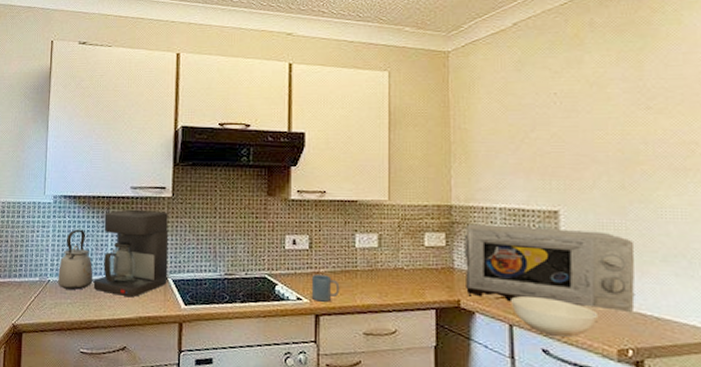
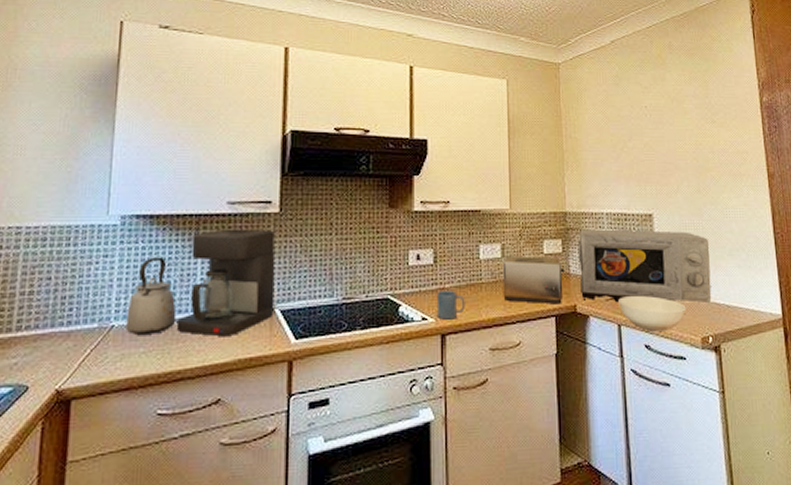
toaster: none [379,246,449,298] -> present [502,256,566,304]

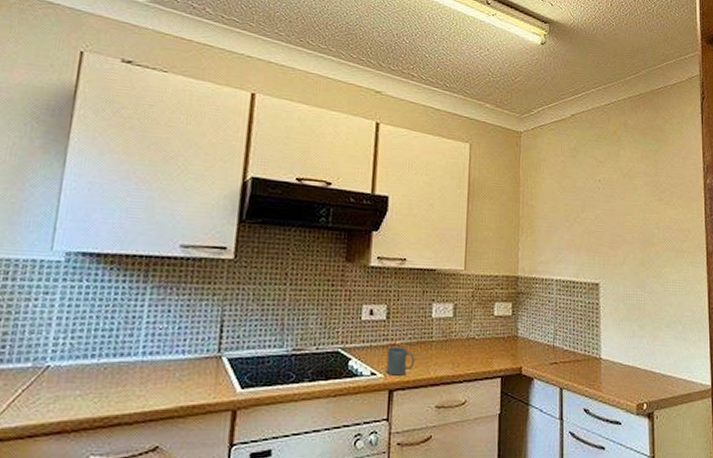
kettle: present [126,257,177,335] -> none [62,297,118,377]
coffee maker: present [176,228,276,336] -> none [117,272,228,382]
toaster: present [502,256,566,304] -> none [452,316,514,366]
microwave: present [577,229,712,304] -> none [527,294,650,372]
bowl: present [618,295,686,331] -> none [562,360,625,396]

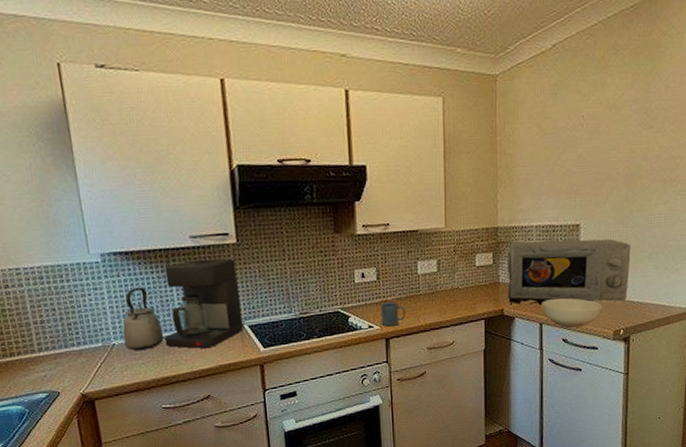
kettle: none [62,297,118,377] -> present [122,287,164,350]
coffee maker: none [117,272,228,382] -> present [164,259,244,349]
microwave: none [527,294,650,372] -> present [507,239,632,305]
bowl: none [562,360,625,396] -> present [542,298,603,328]

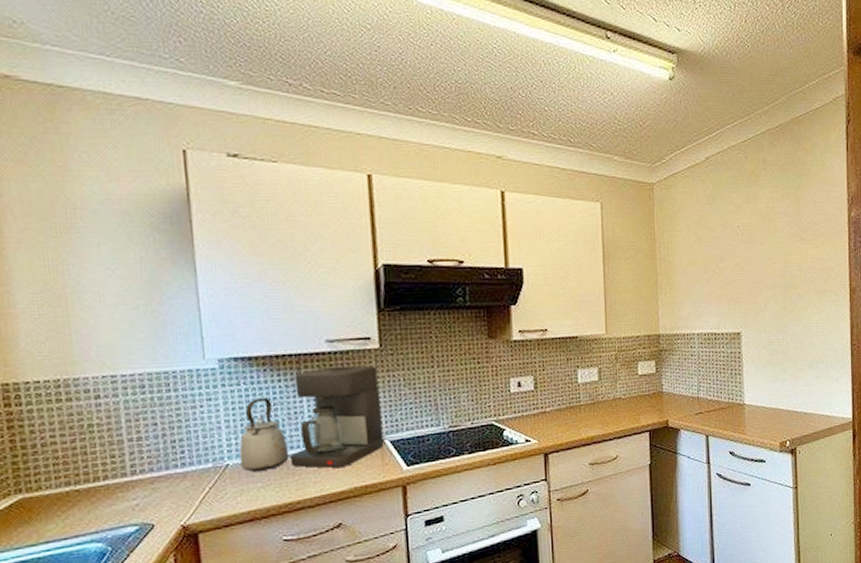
mug: present [380,302,406,327] -> none [538,414,566,441]
microwave: present [507,239,632,305] -> none [670,347,792,416]
bowl: present [542,298,603,328] -> none [707,408,768,439]

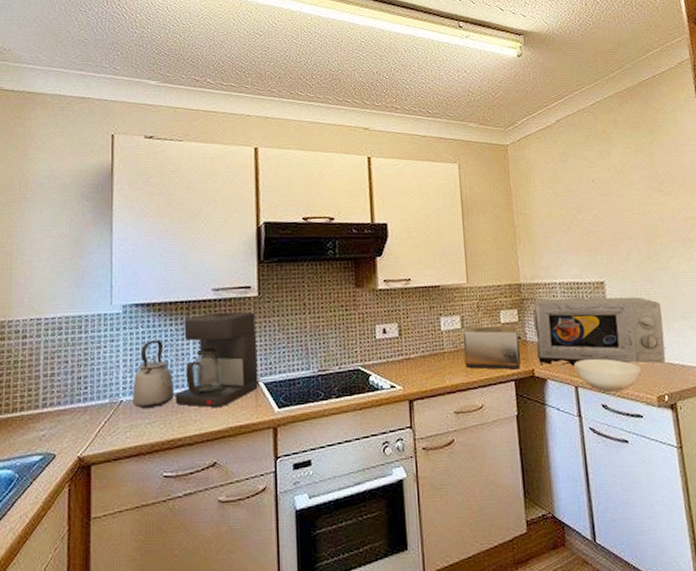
toaster: none [599,377,659,421] -> present [462,326,522,370]
microwave: none [670,347,792,416] -> present [532,297,666,366]
bowl: none [707,408,768,439] -> present [574,358,641,392]

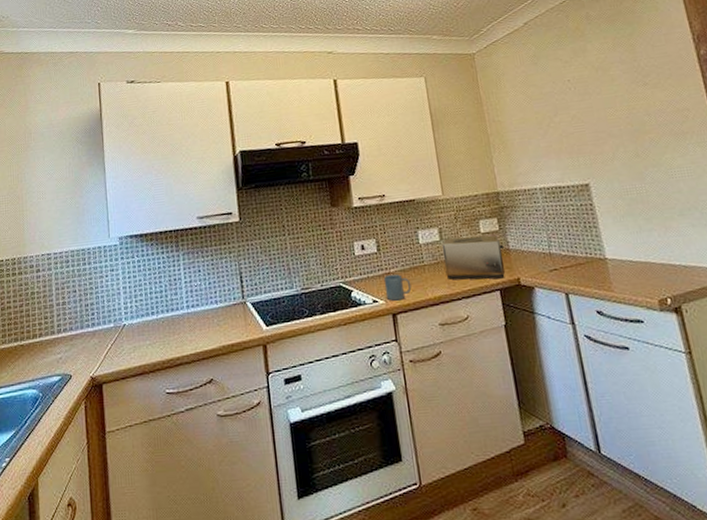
kettle: present [132,340,175,408] -> none [133,267,171,331]
coffee maker: present [175,312,258,407] -> none [171,236,246,328]
mug: none [403,360,430,387] -> present [383,274,412,301]
microwave: present [532,297,666,366] -> none [513,197,666,273]
bowl: present [574,358,641,392] -> none [563,263,638,297]

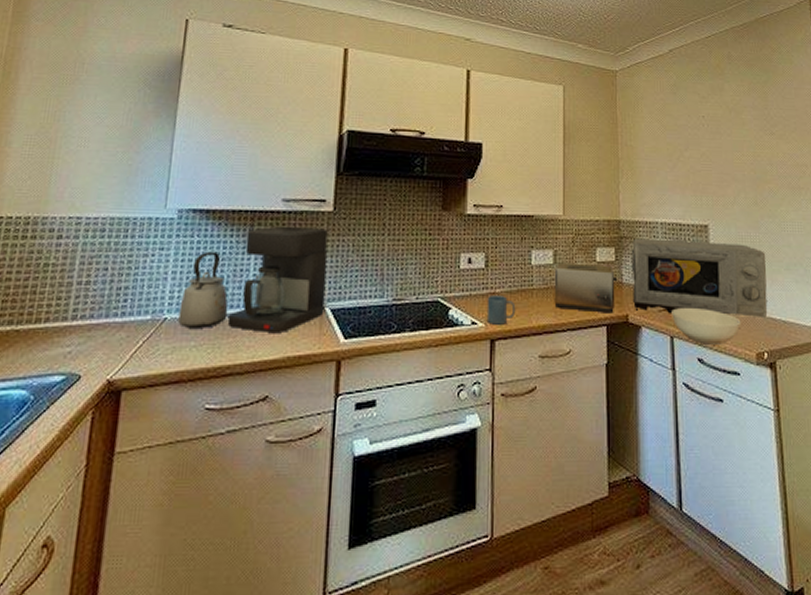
kettle: none [133,267,171,331] -> present [178,251,228,328]
coffee maker: none [171,236,246,328] -> present [227,226,328,332]
microwave: none [513,197,666,273] -> present [631,238,768,319]
bowl: none [563,263,638,297] -> present [671,307,741,345]

